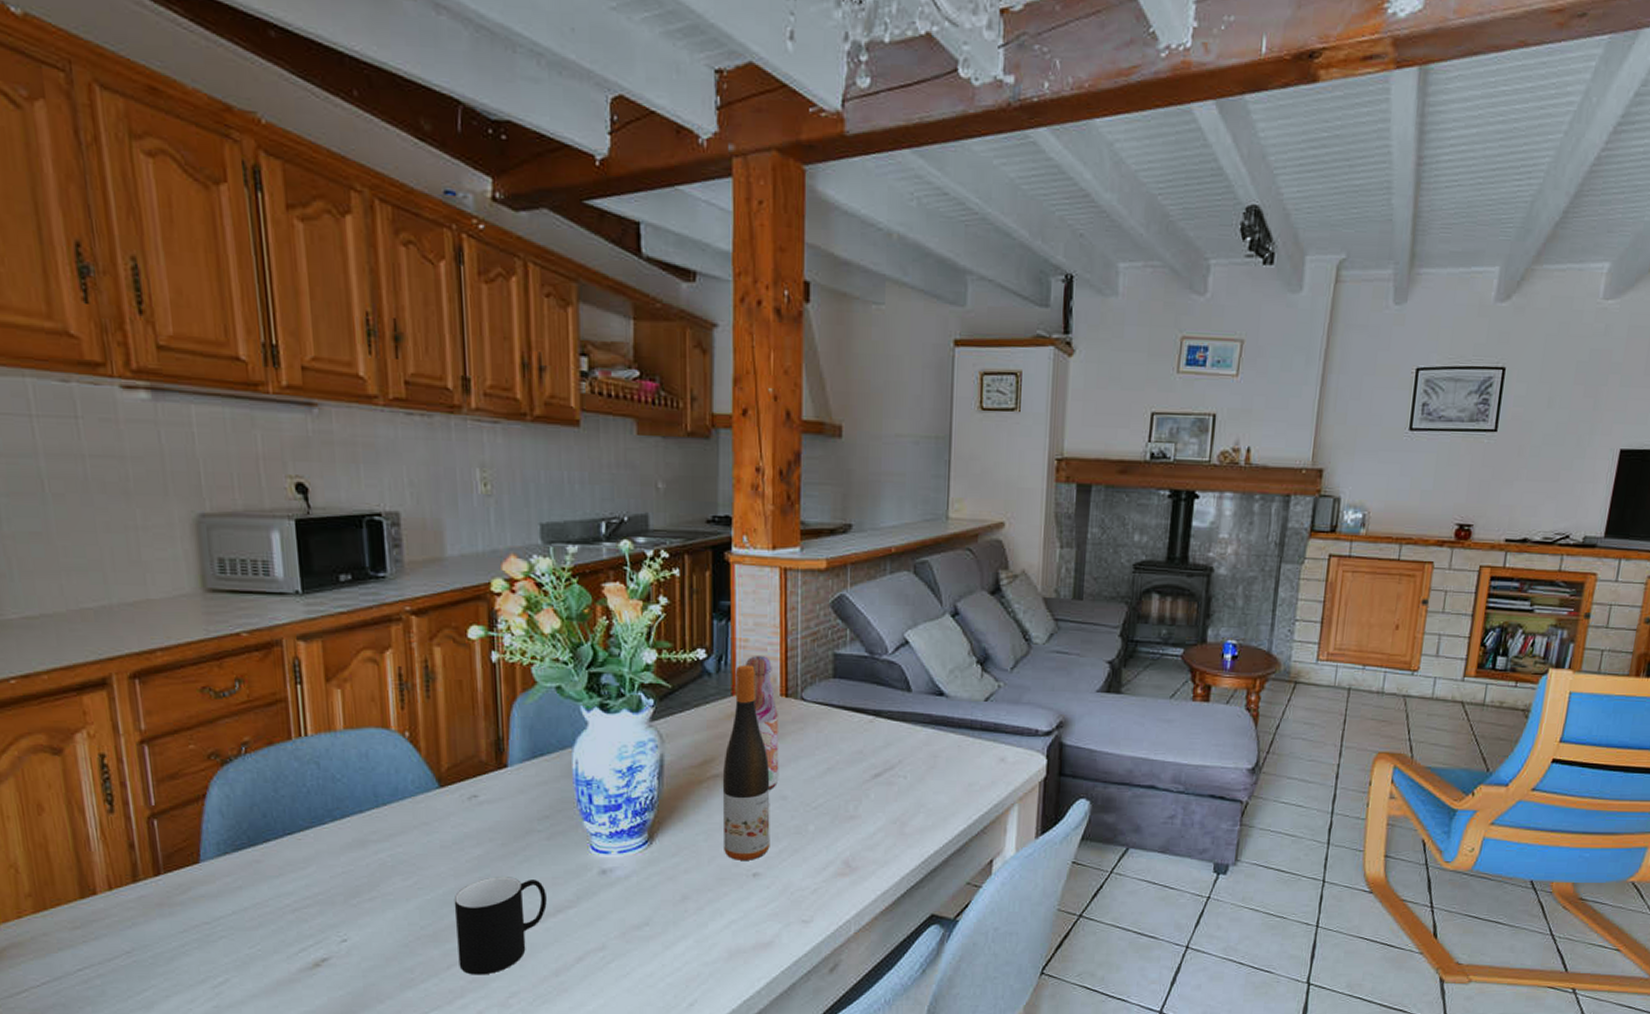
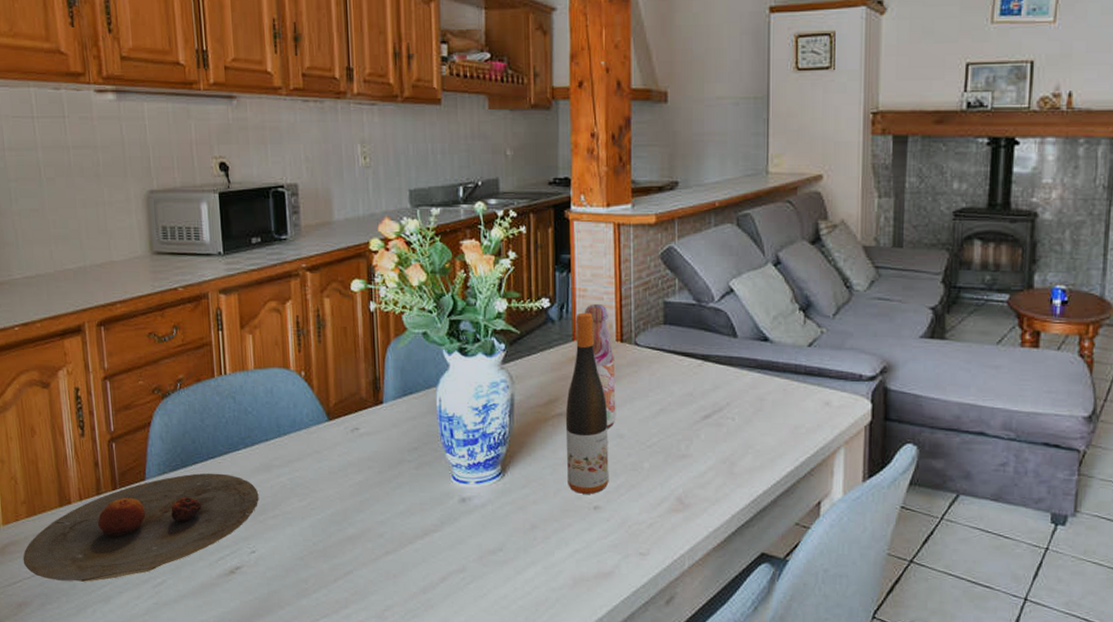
plate: none [29,851,352,987] -> present [23,473,259,582]
cup: present [453,877,547,975] -> none [339,501,416,589]

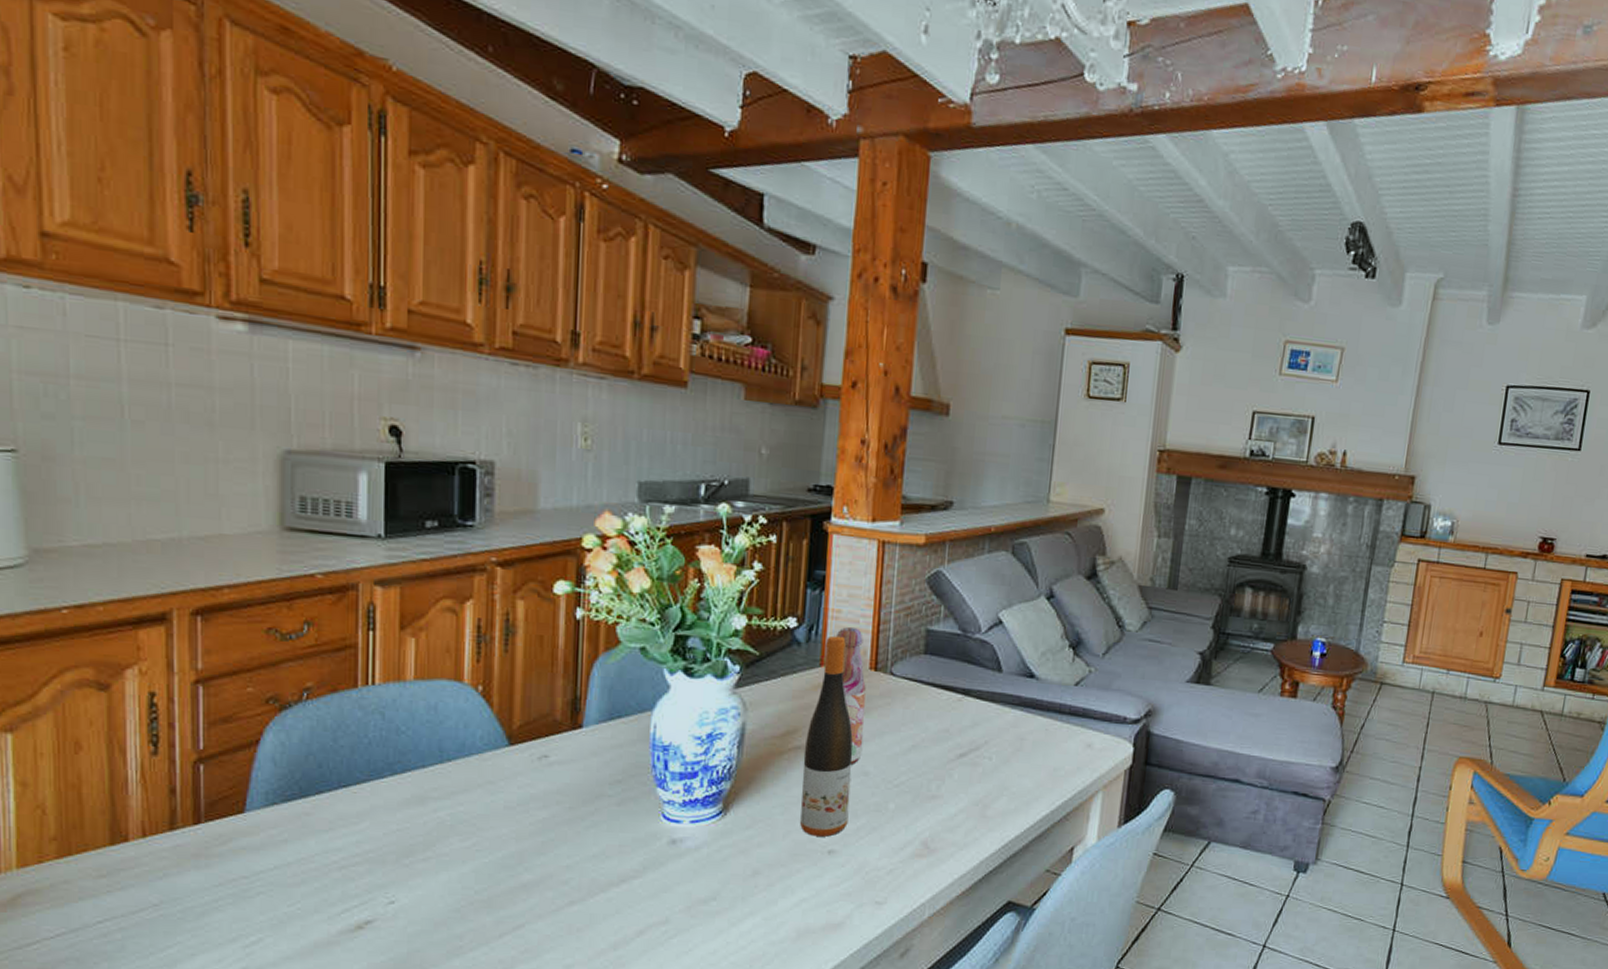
plate: present [23,473,259,582] -> none [45,805,406,942]

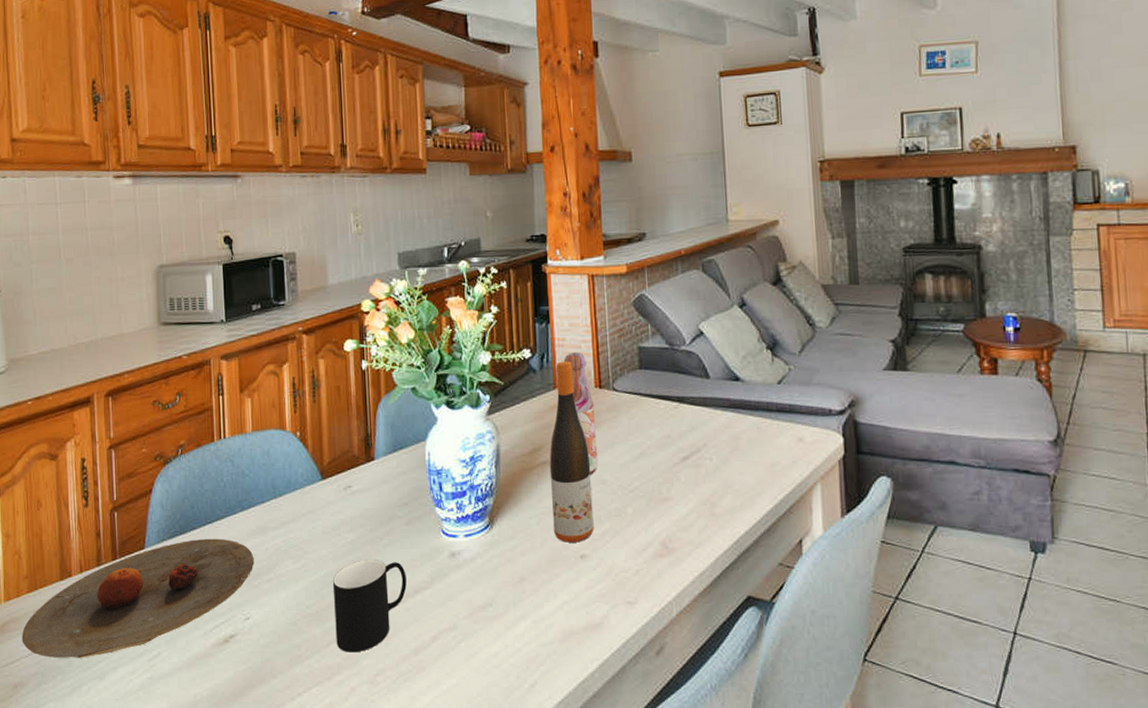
plate: none [45,805,406,942] -> present [21,538,254,658]
cup: none [512,841,612,946] -> present [332,560,407,653]

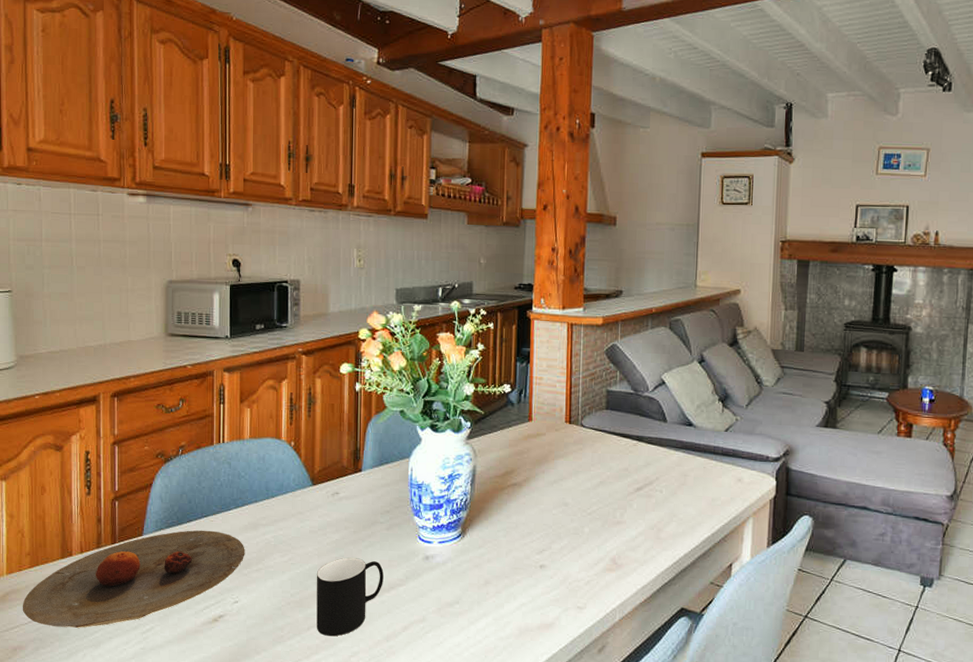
wine bottle: present [549,361,594,542] -> none [518,397,556,554]
bottle: present [563,353,598,474] -> none [539,391,563,497]

